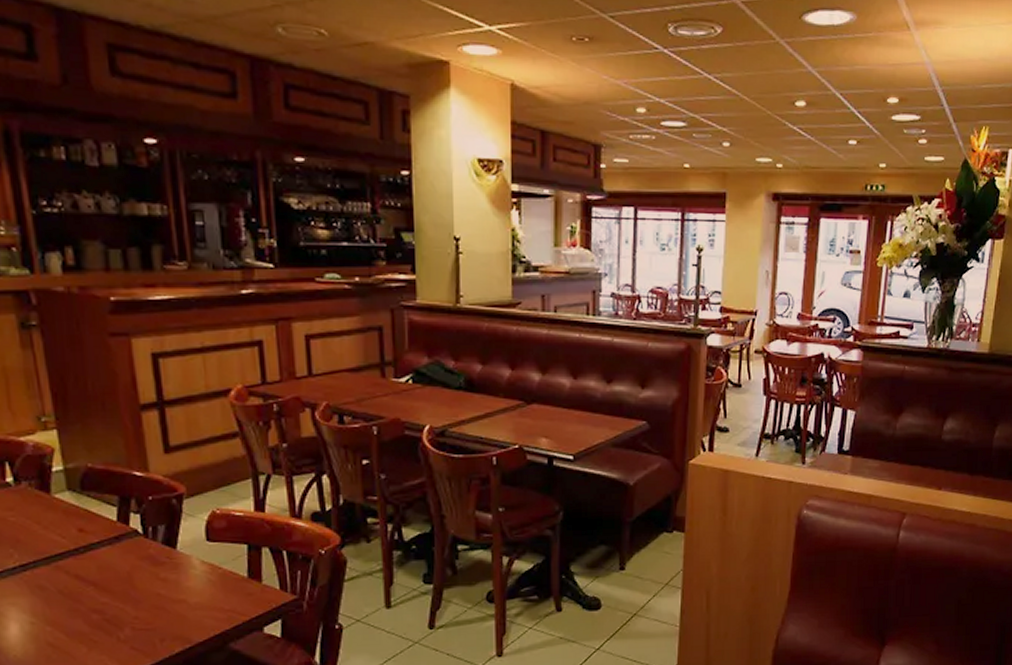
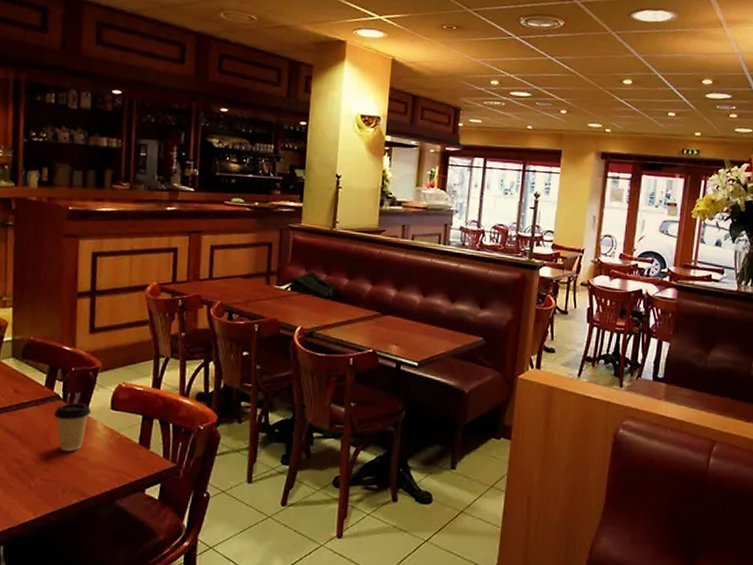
coffee cup: none [135,536,183,595] -> present [54,402,92,452]

